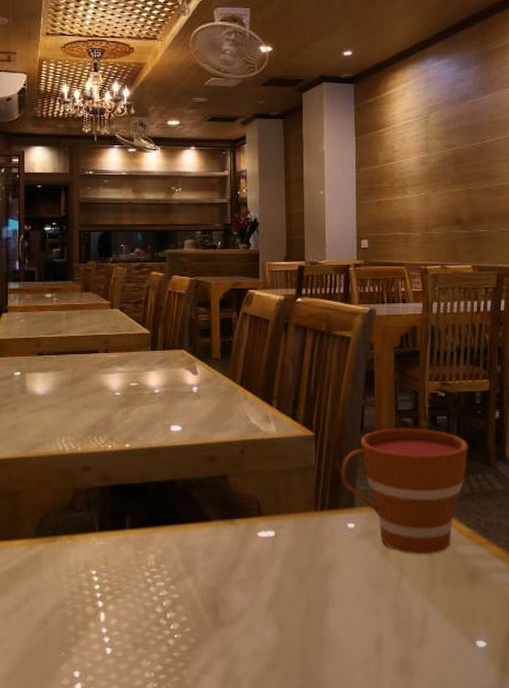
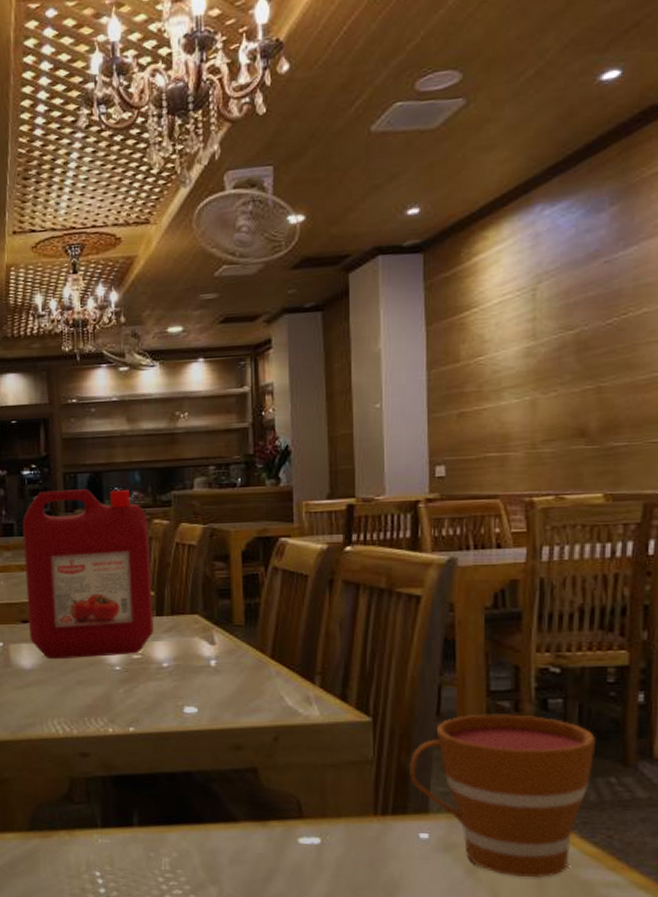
ketchup jug: none [42,245,149,387] -> present [22,489,154,660]

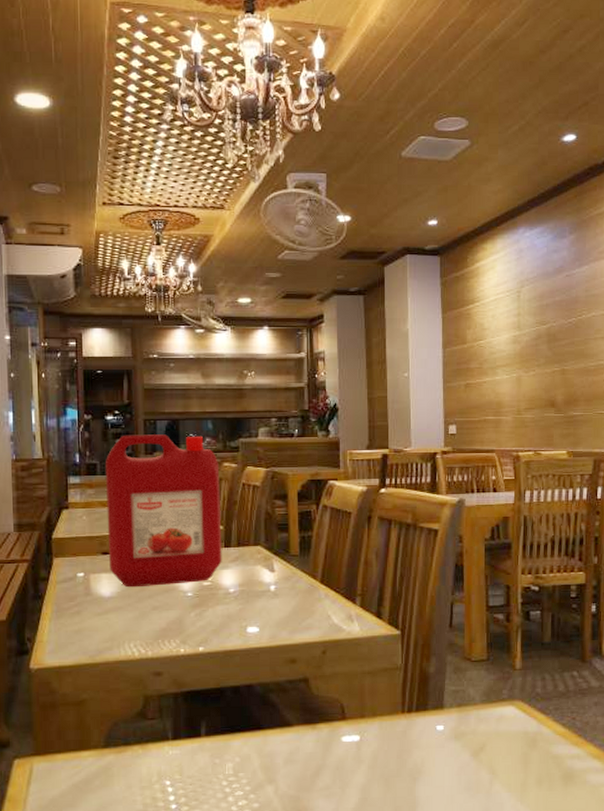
cup: present [410,713,597,878] -> none [429,624,564,757]

